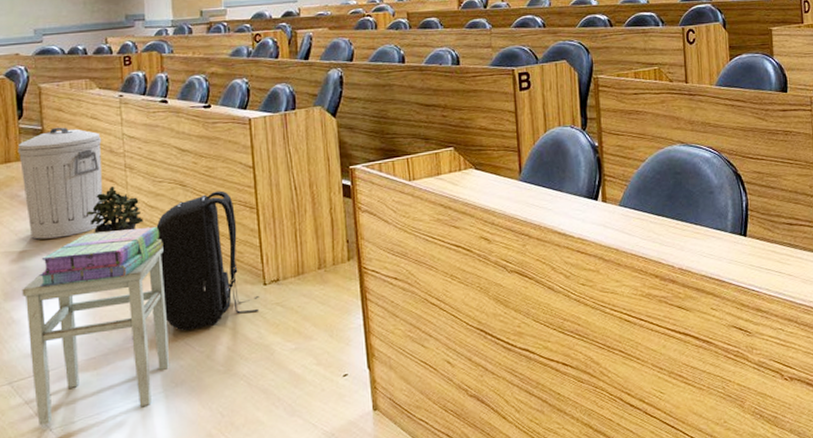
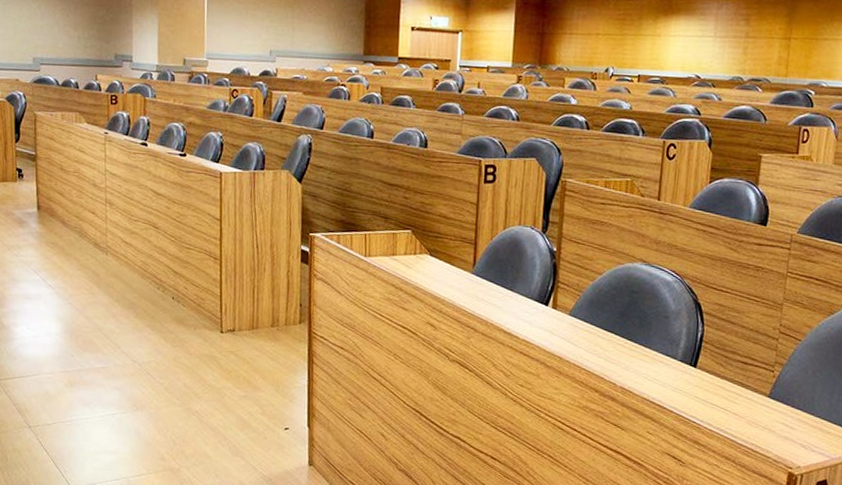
trash can: present [17,127,103,239] -> none [13,155,87,259]
stool: present [22,247,170,426] -> none [11,282,134,422]
stack of books: present [38,226,163,287] -> none [26,258,135,304]
potted plant: present [87,187,144,234] -> none [70,218,119,262]
backpack: present [156,190,259,331] -> none [129,237,216,363]

